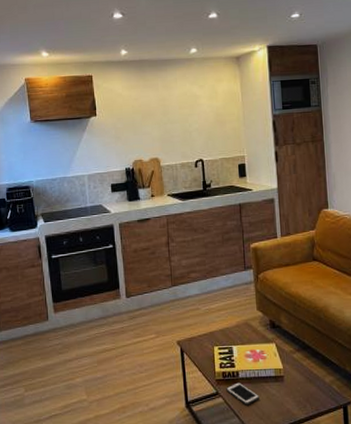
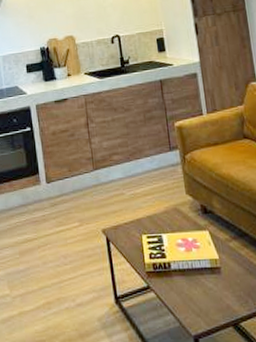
cell phone: present [226,382,259,405] -> none [157,275,195,301]

